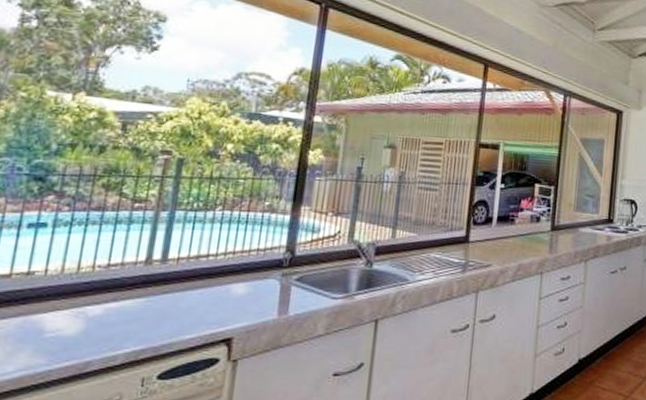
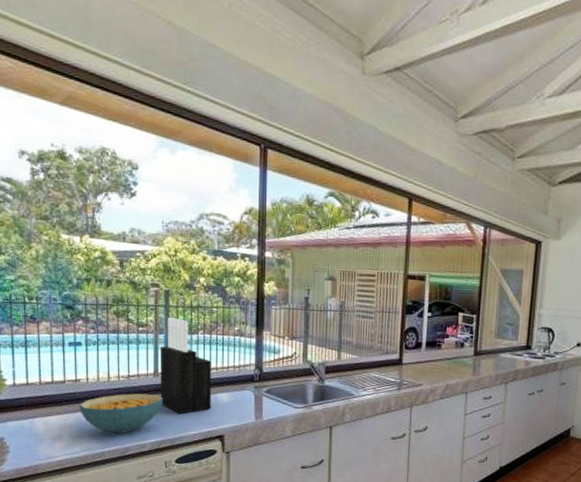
cereal bowl: none [25,287,154,344] -> present [79,393,164,434]
knife block: none [149,191,228,312] -> present [159,317,211,414]

